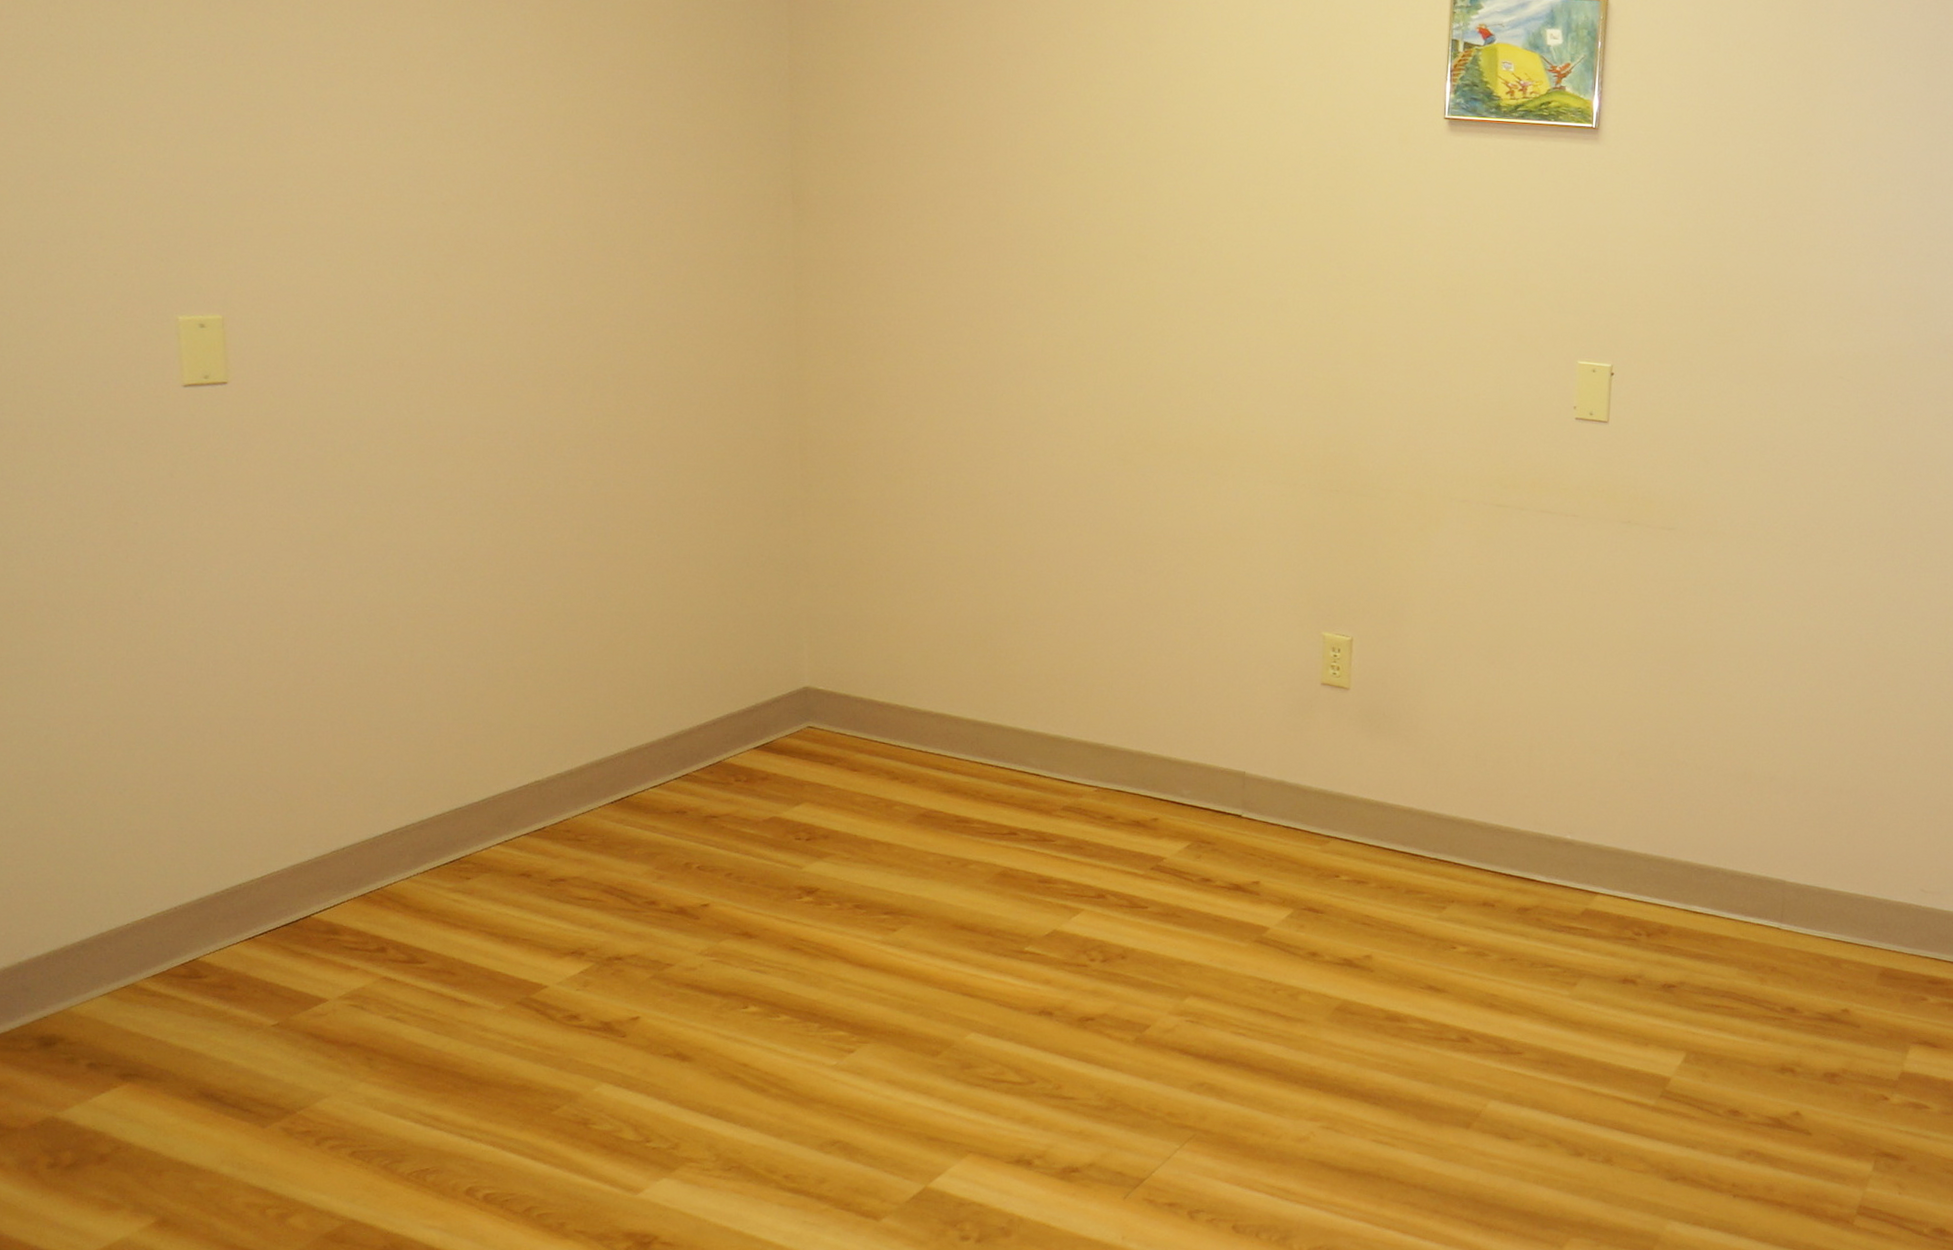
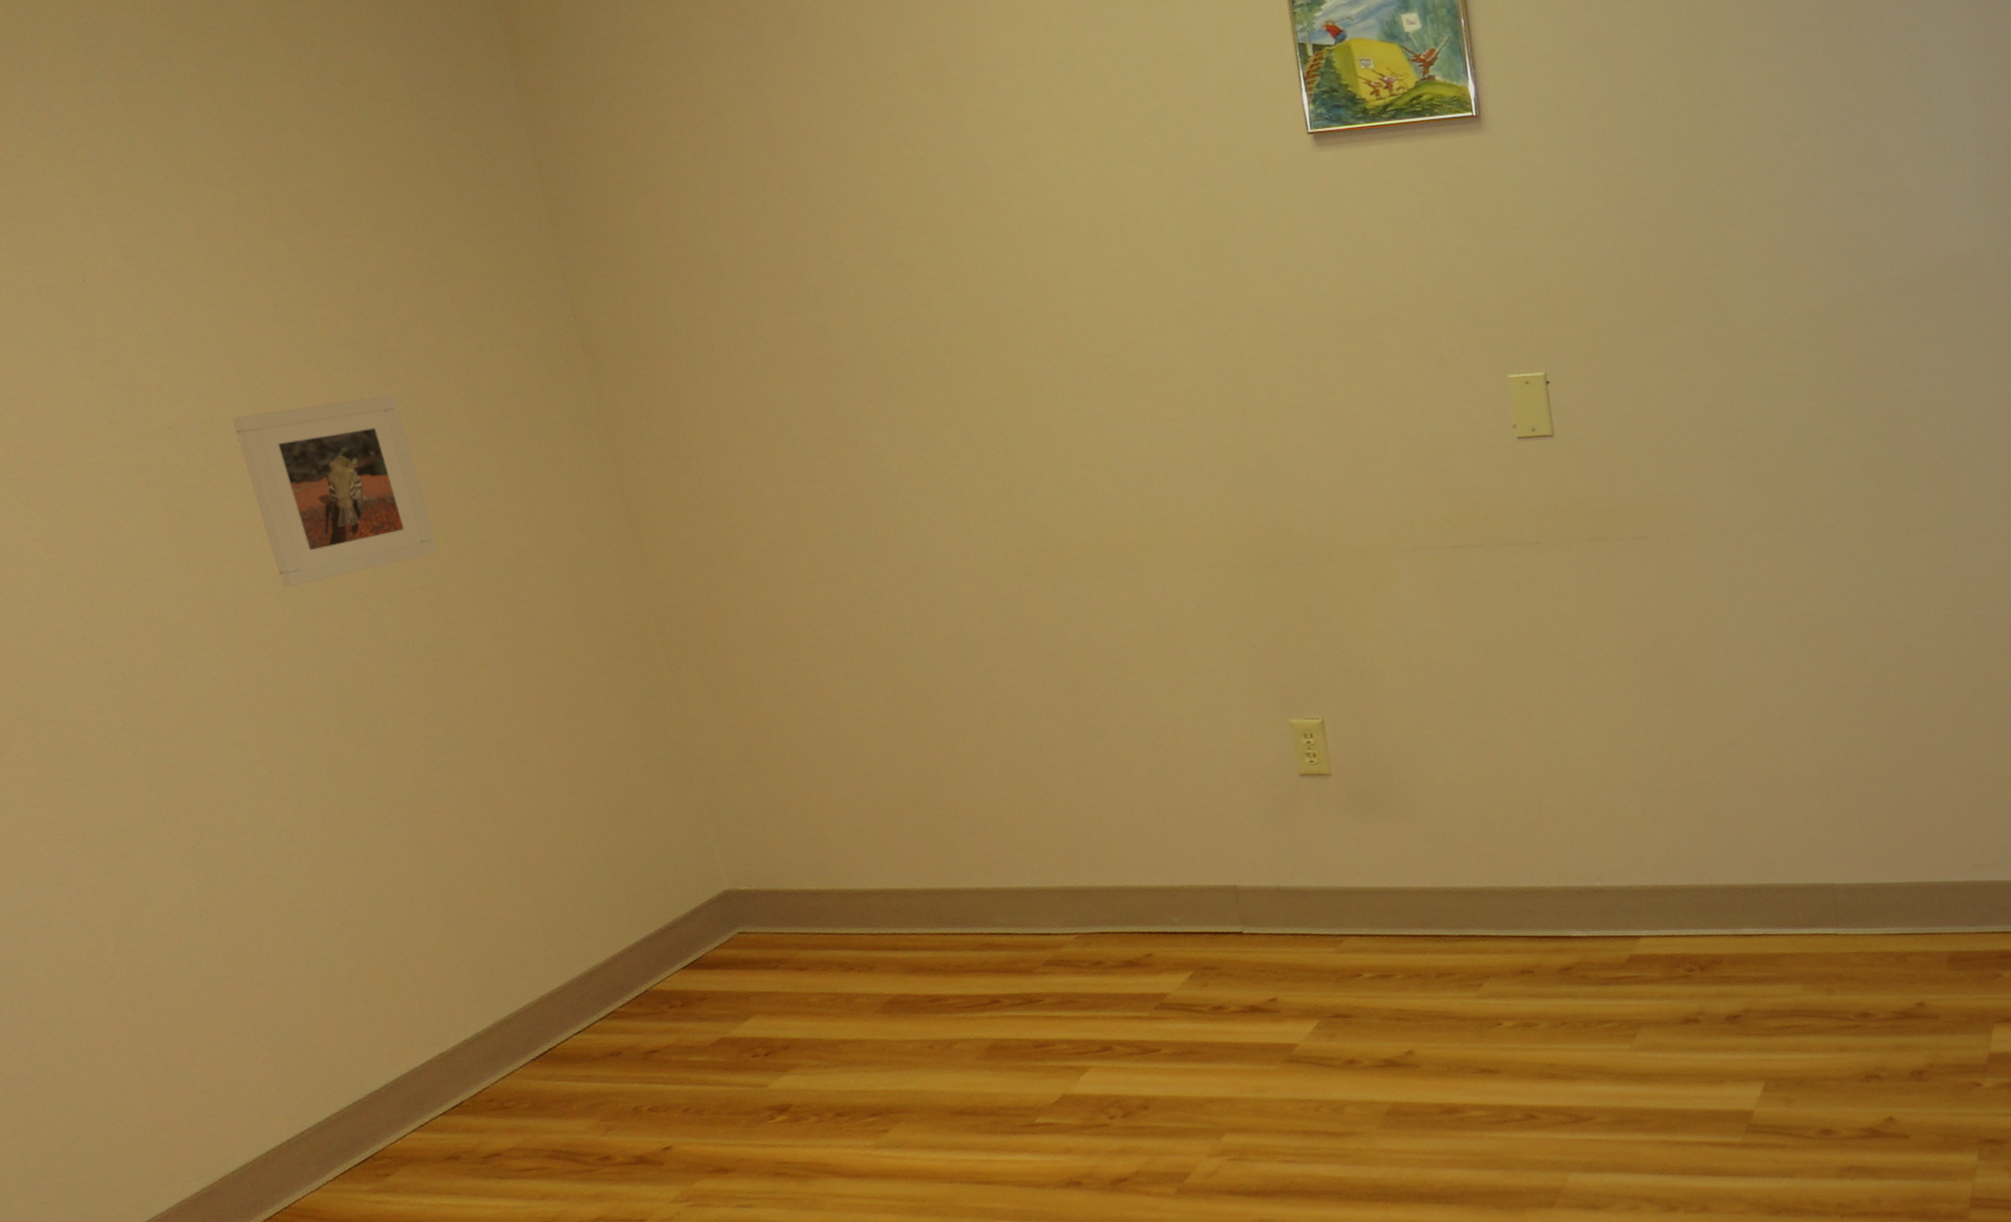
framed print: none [494,203,635,355] -> present [232,394,439,587]

